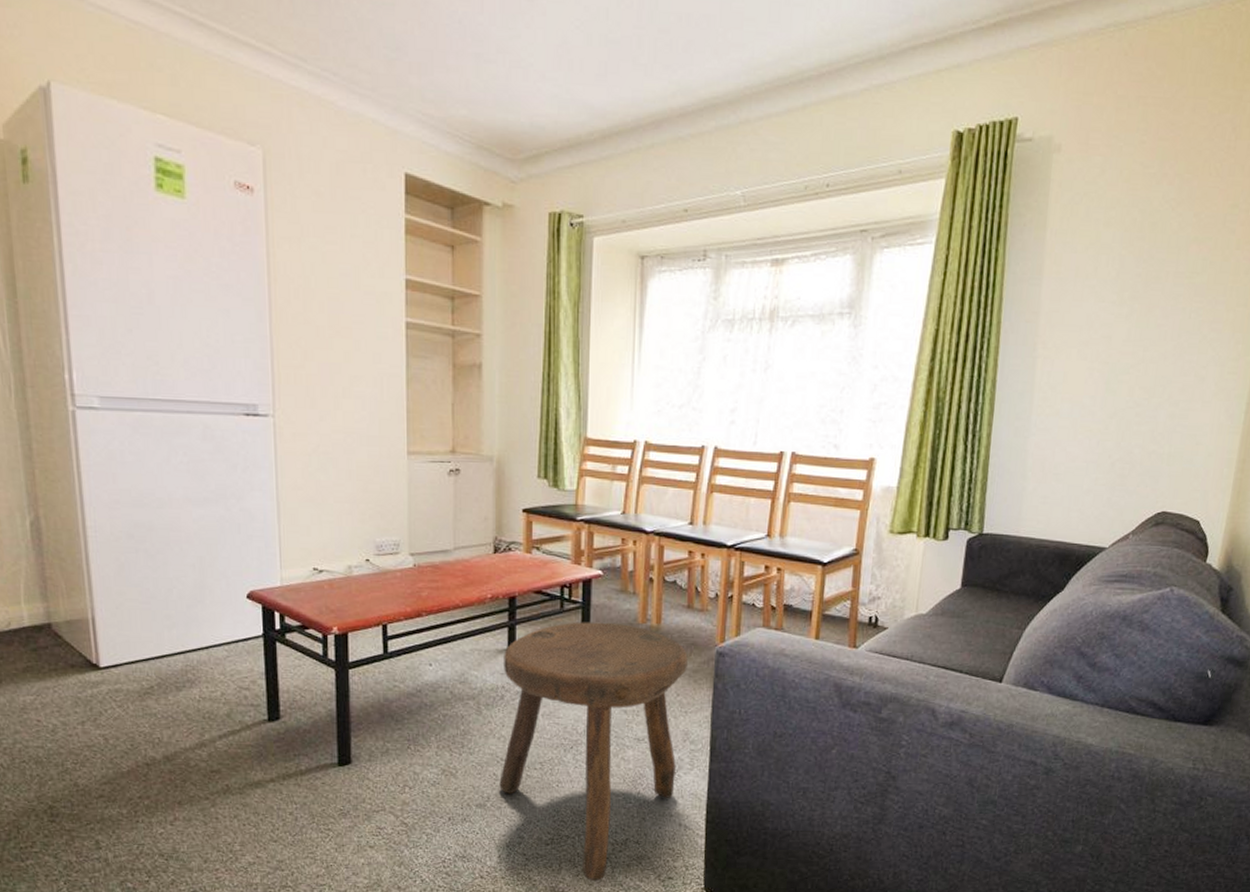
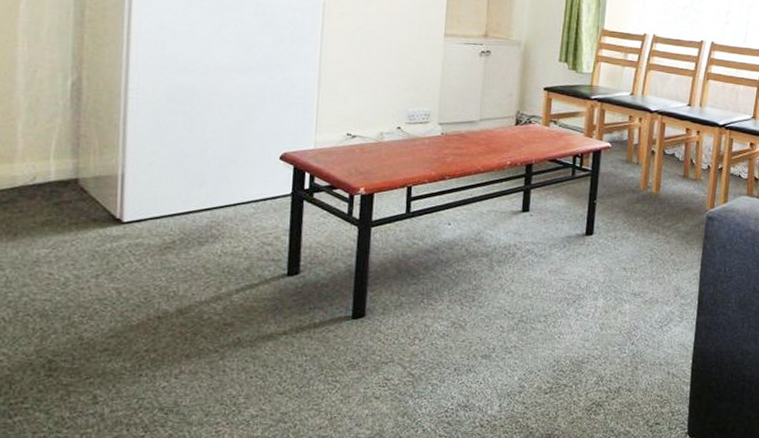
stool: present [499,622,688,882] -> none [505,187,682,429]

